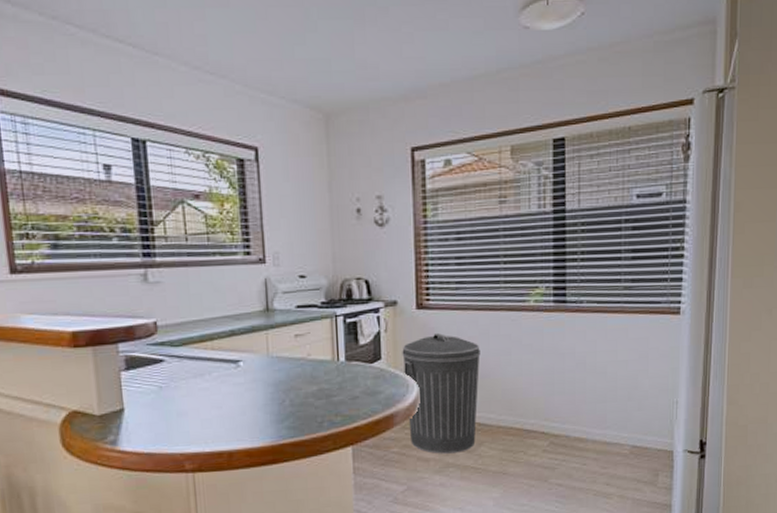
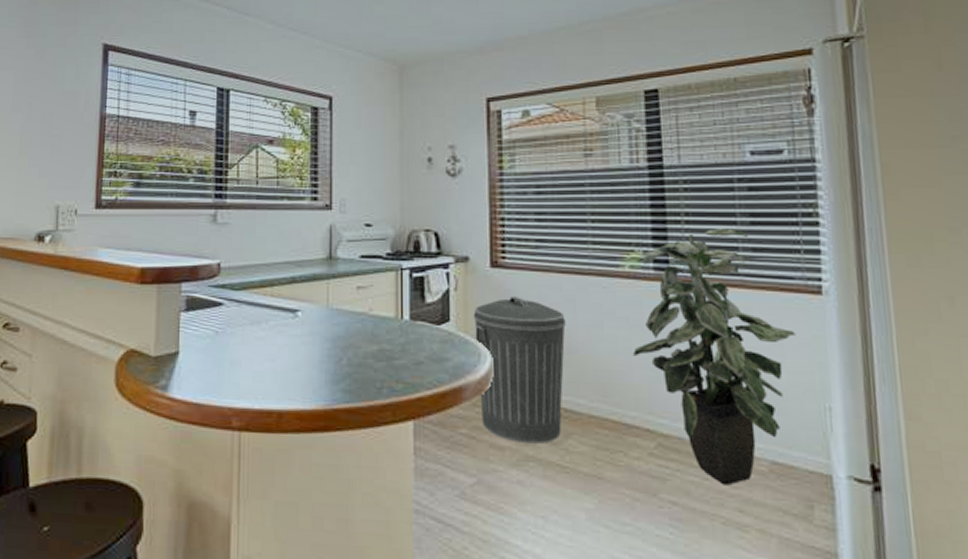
indoor plant: none [533,263,658,467] -> present [632,228,796,486]

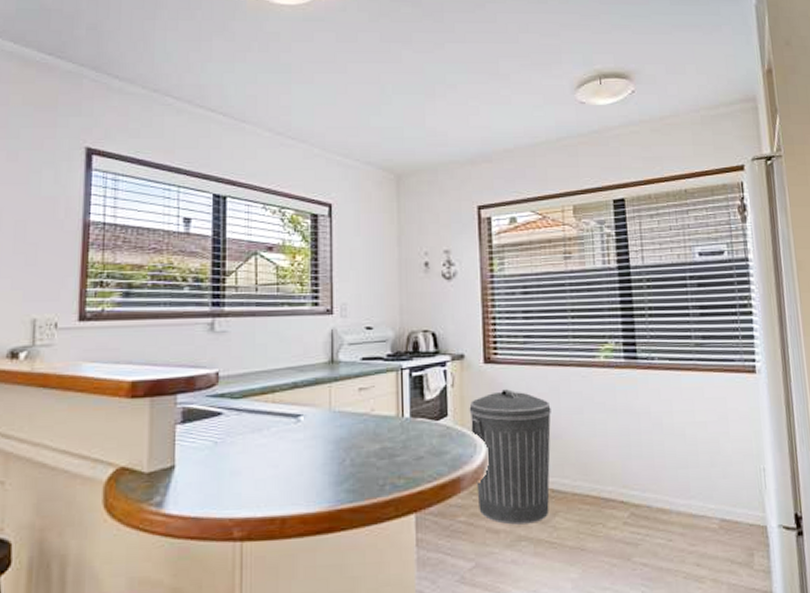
indoor plant: present [632,228,796,486] -> none [608,320,737,544]

